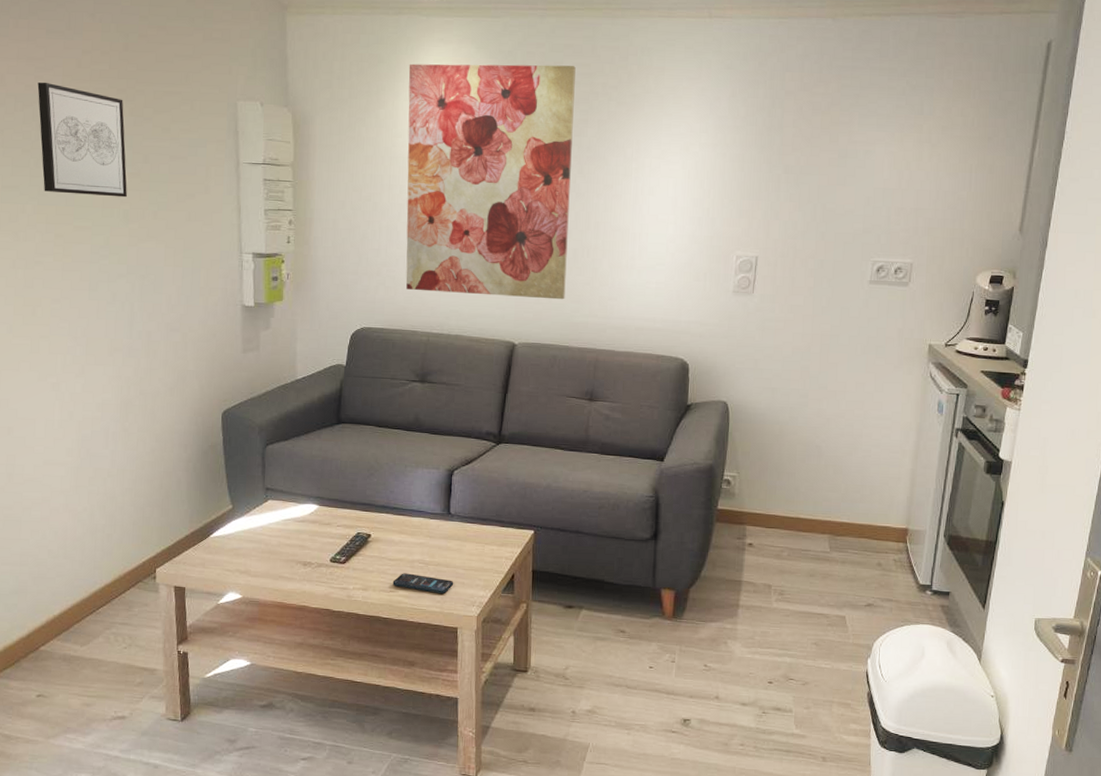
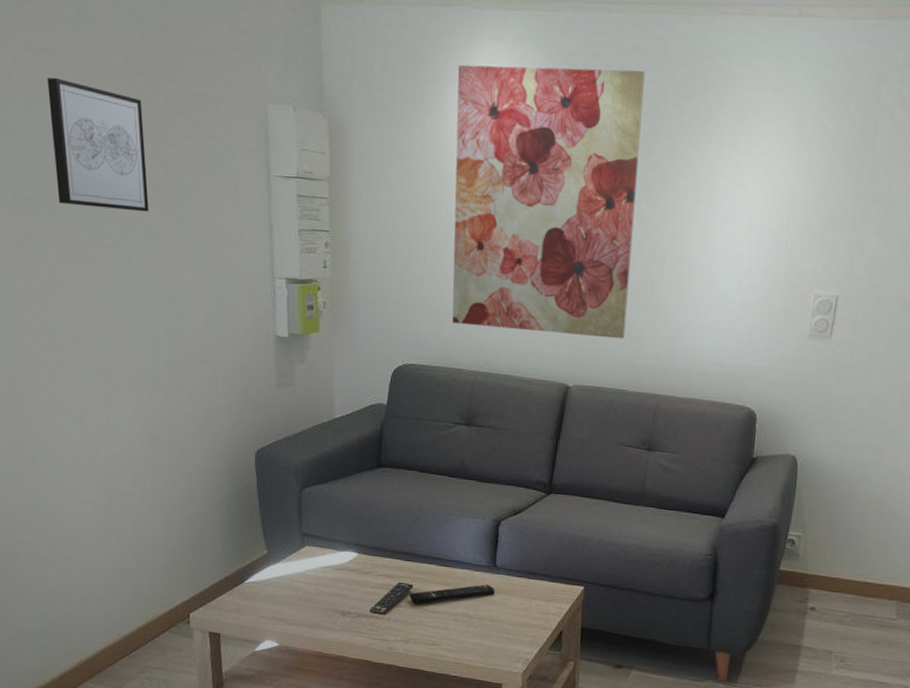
remote control: none [367,531,449,552] -> present [409,584,495,603]
smartphone: present [392,573,454,593] -> none [435,626,499,649]

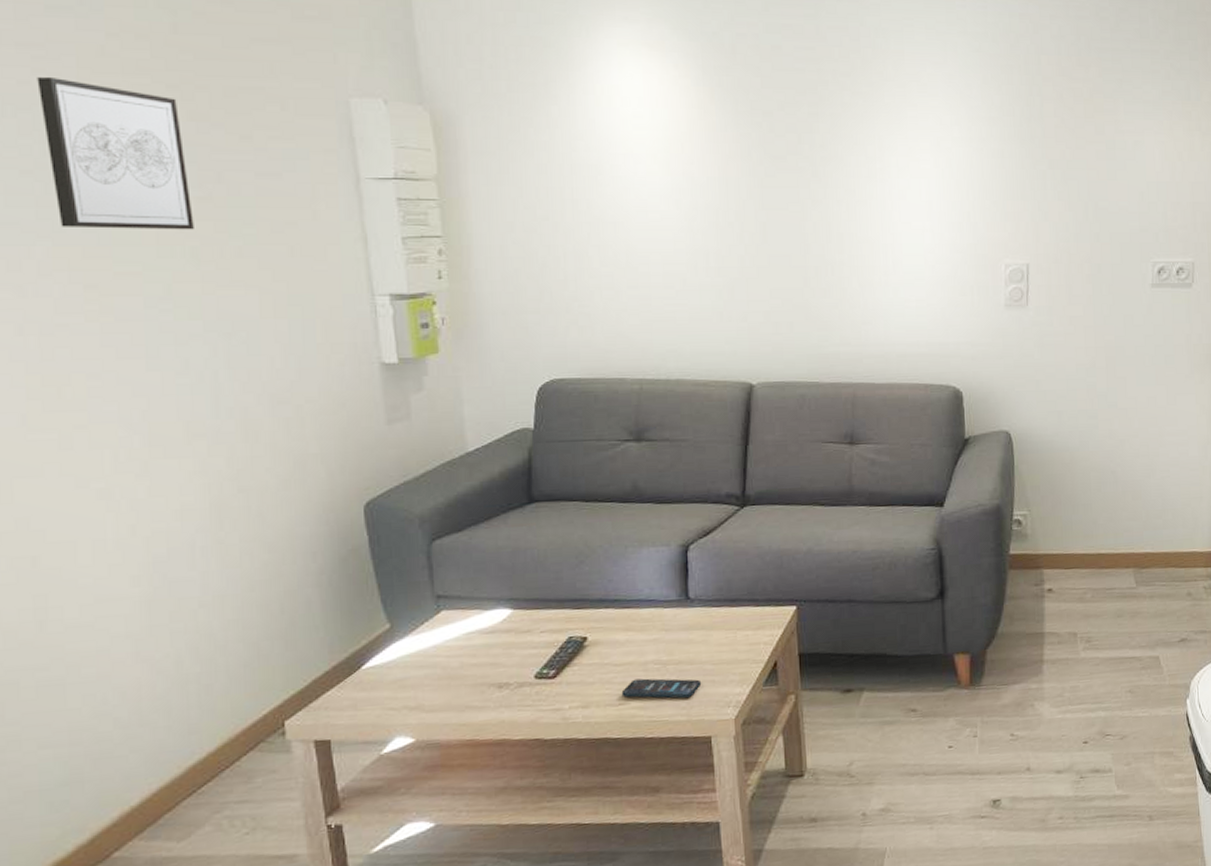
remote control: present [409,584,495,603] -> none [584,621,691,658]
smartphone: none [435,626,499,649] -> present [621,678,702,699]
wall art: present [452,64,645,339] -> none [585,48,809,329]

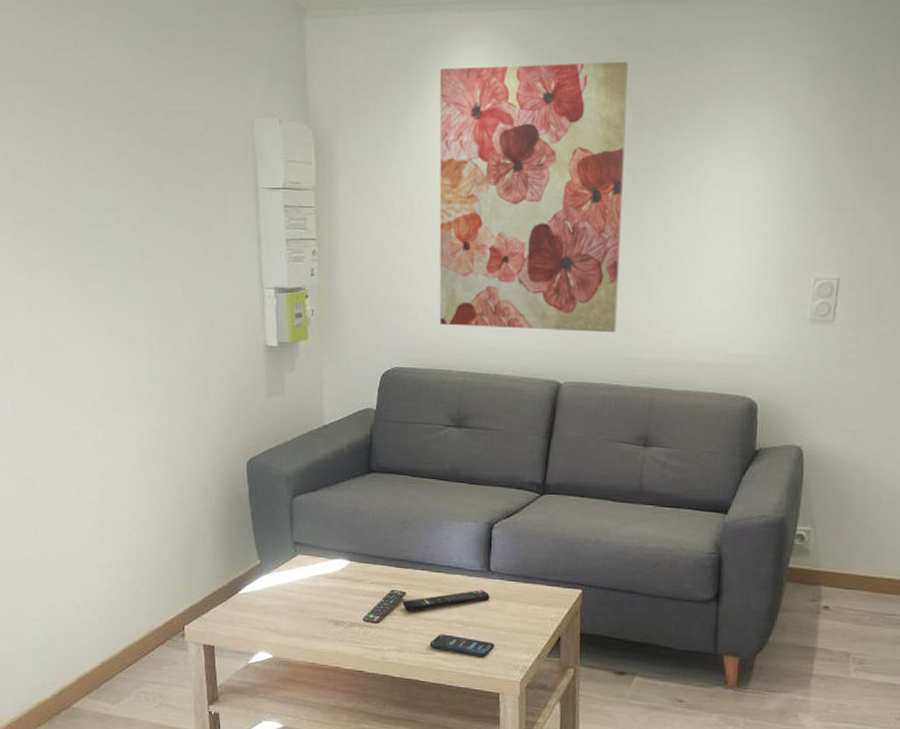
wall art: present [37,76,194,230] -> none [46,106,142,230]
remote control: none [584,621,691,658] -> present [402,590,490,611]
wall art: none [585,48,809,329] -> present [439,62,628,333]

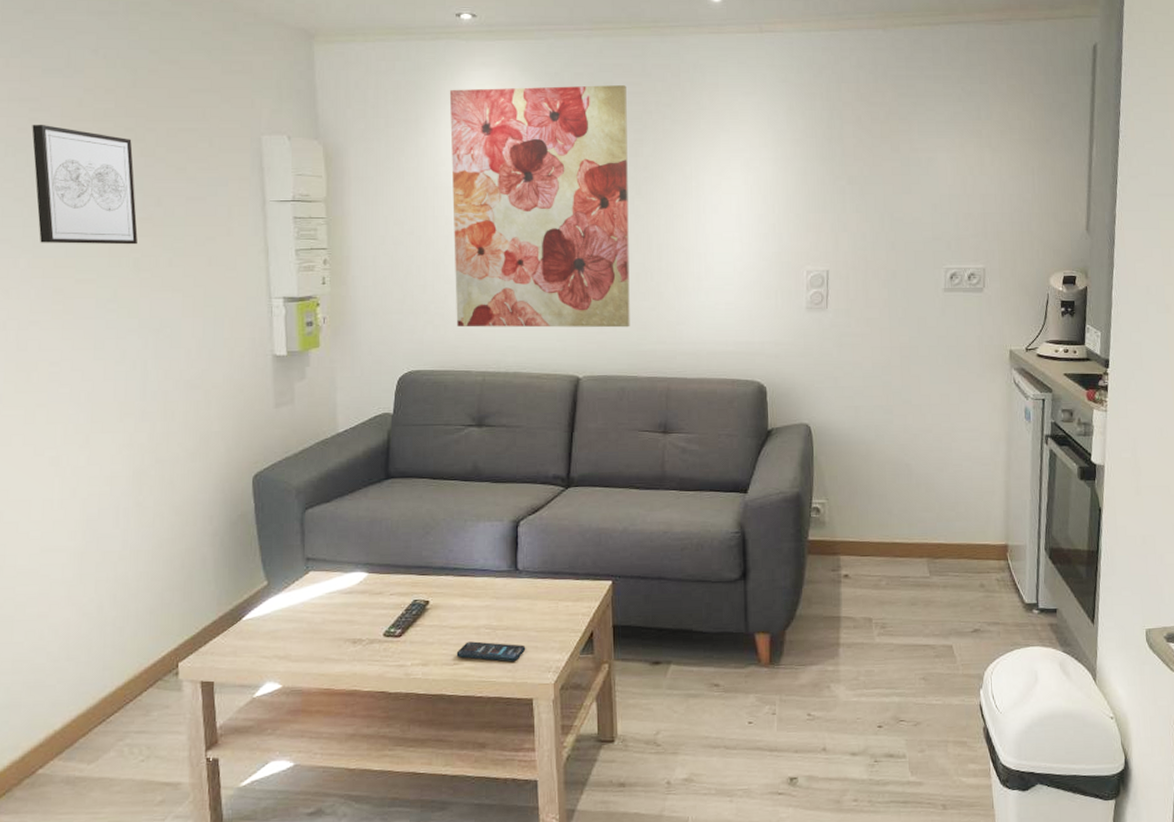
wall art: none [46,106,142,230] -> present [32,124,138,245]
remote control: present [402,590,490,611] -> none [426,591,518,620]

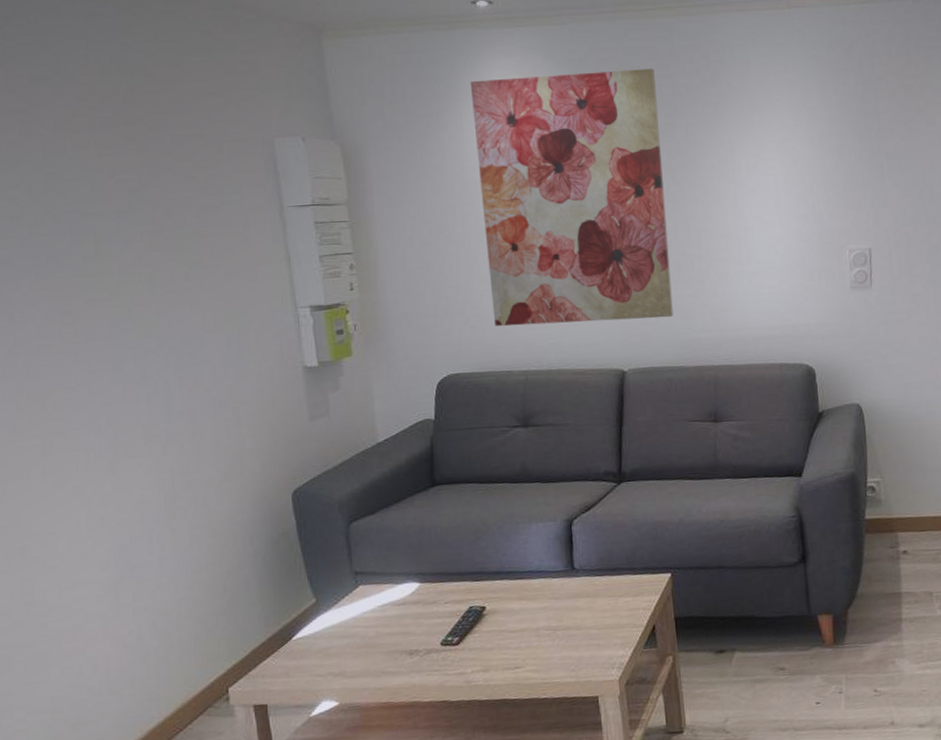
wall art: present [32,124,138,245] -> none [23,137,149,263]
smartphone: present [456,641,526,661] -> none [517,643,588,662]

